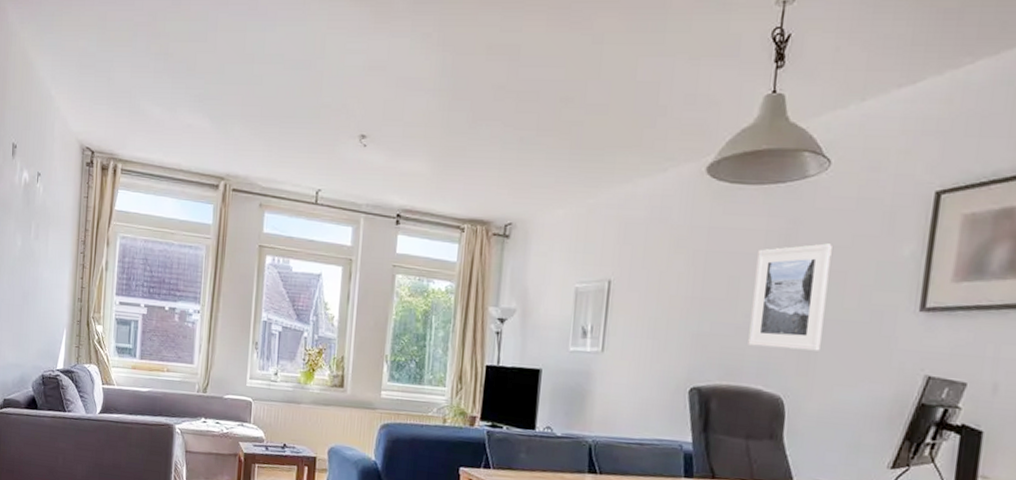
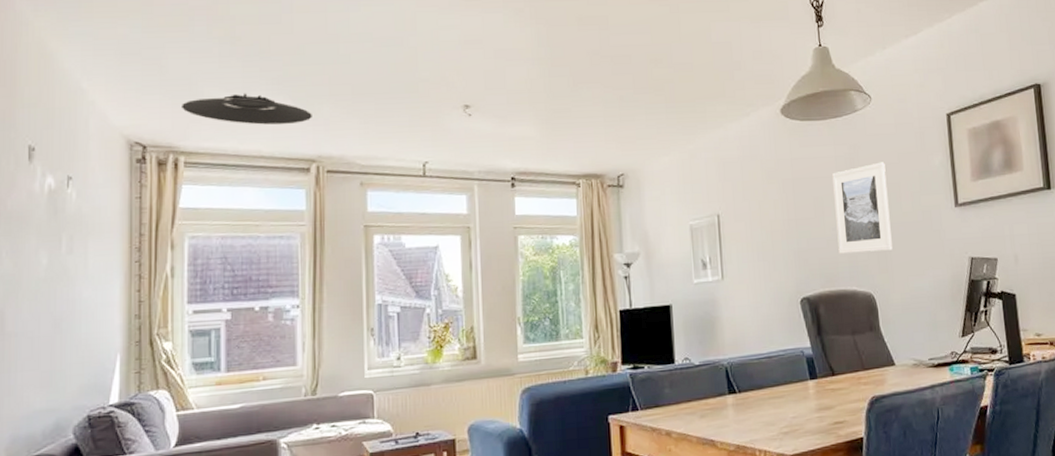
ceiling light: none [122,108,225,141] -> present [182,93,312,125]

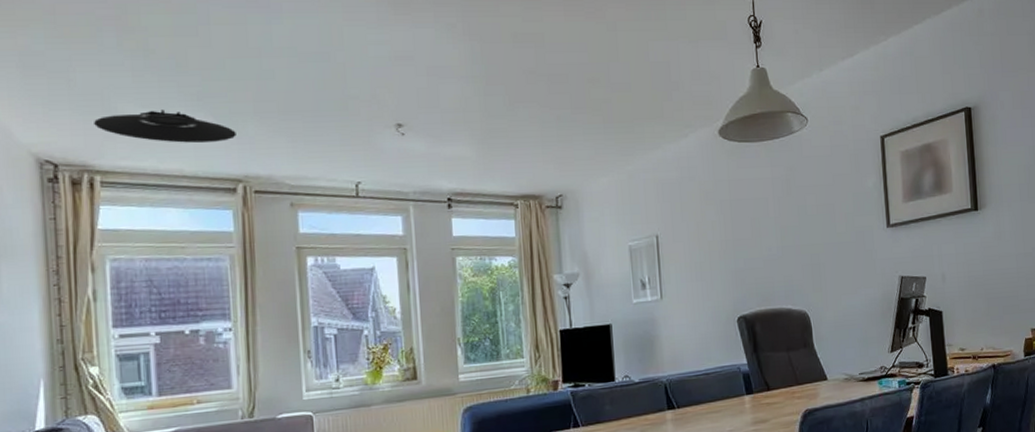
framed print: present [832,162,893,254] -> none [769,183,827,274]

